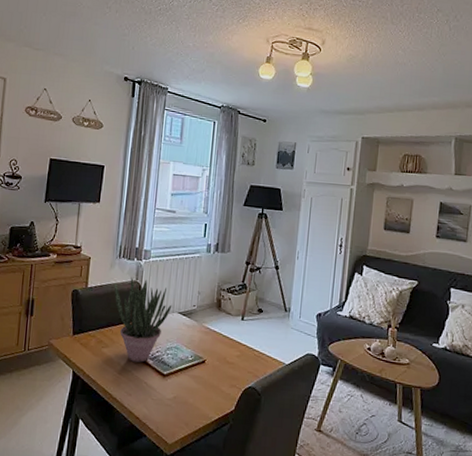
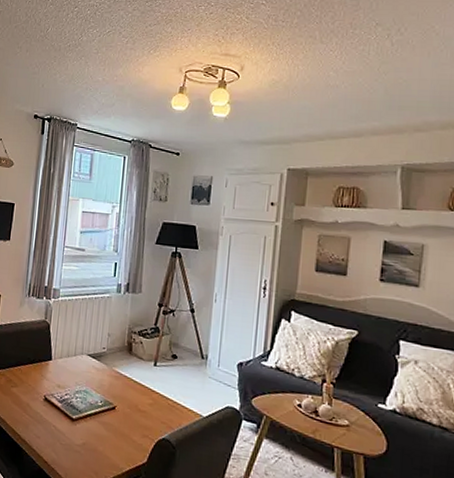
potted plant: present [114,277,172,363] -> none [23,316,81,405]

